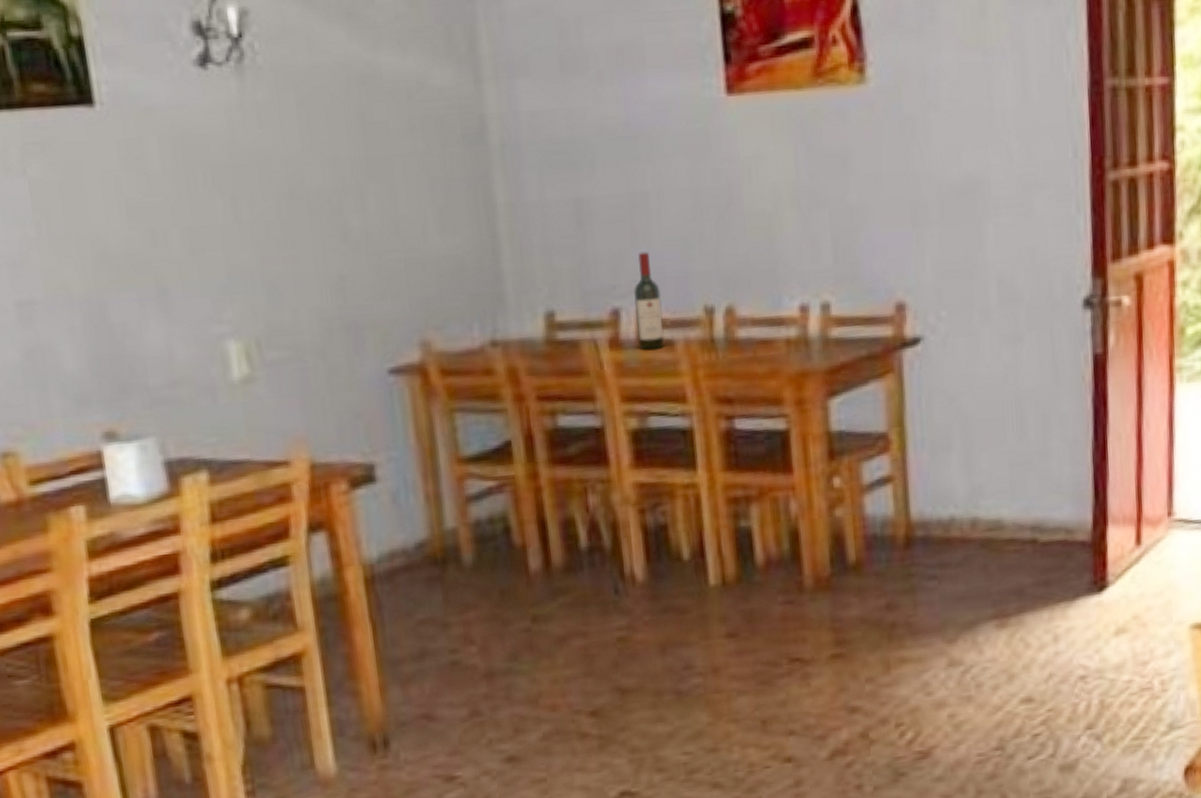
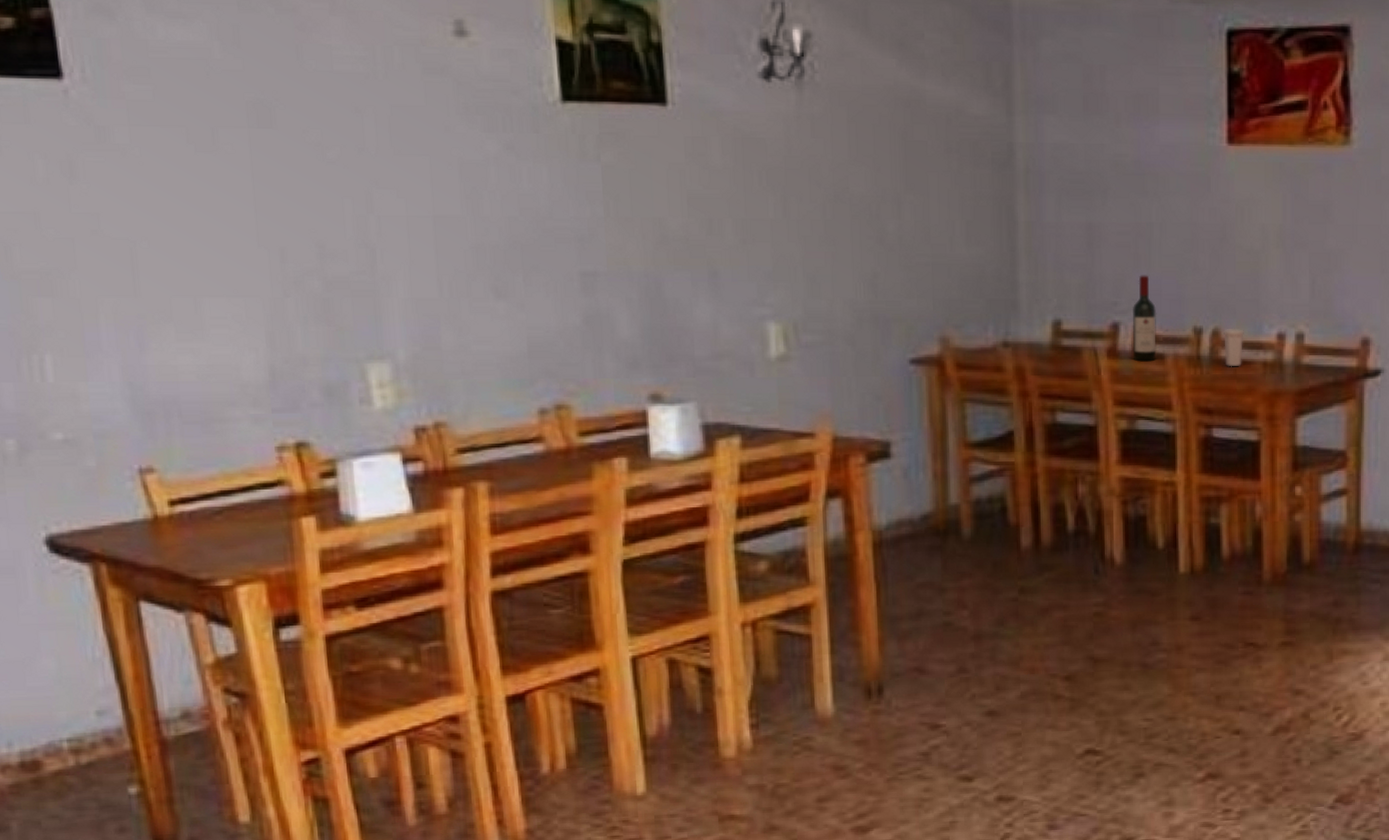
cup: none [738,304,763,348] -> present [1224,329,1244,367]

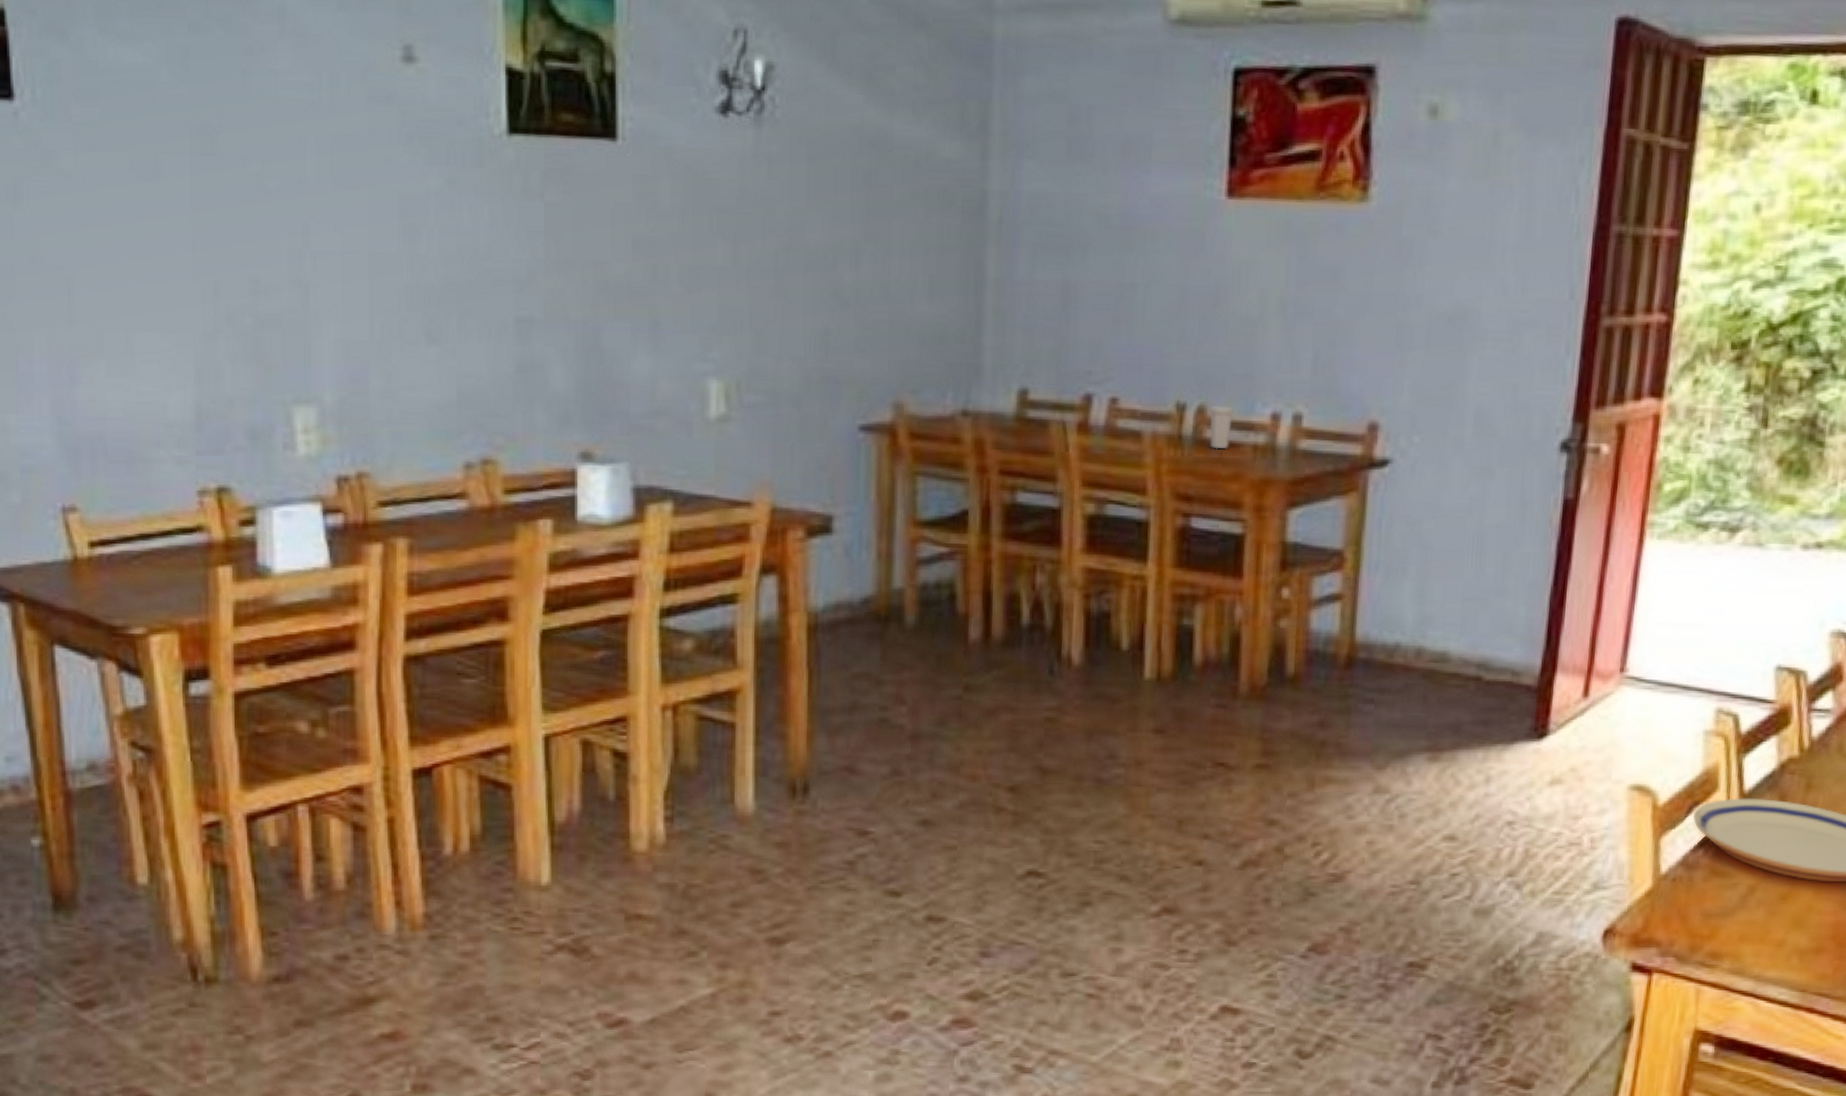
wine bottle: present [1132,275,1157,363] -> none [1105,341,1136,440]

